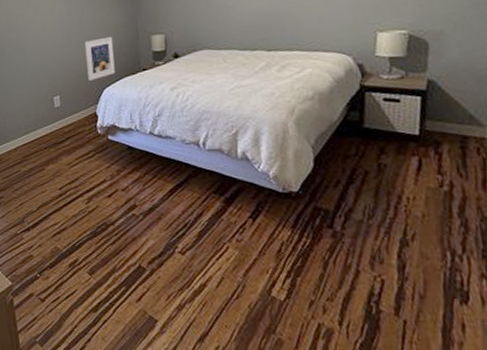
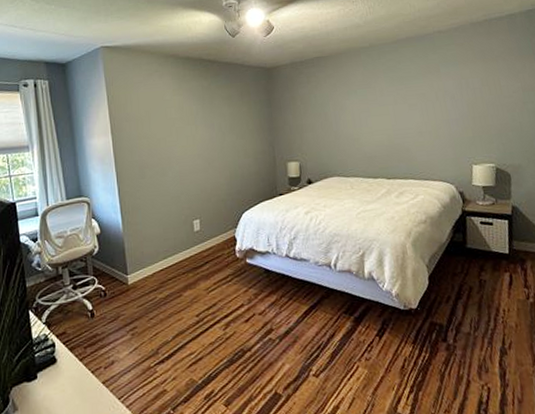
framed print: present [84,36,116,81] -> none [225,162,254,205]

